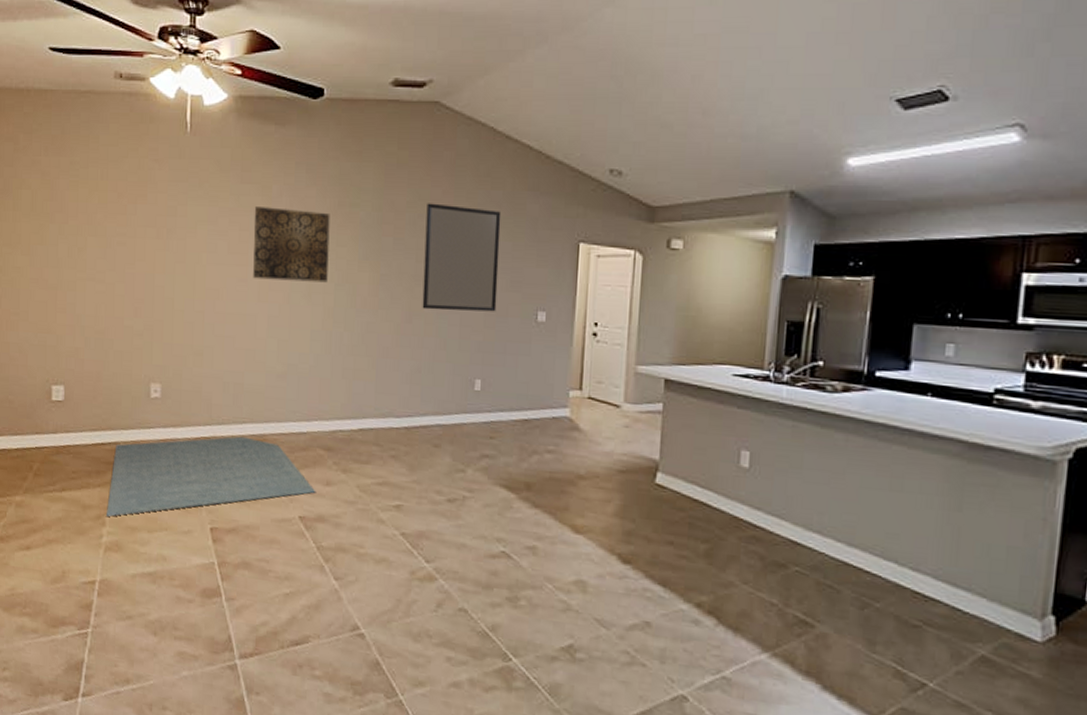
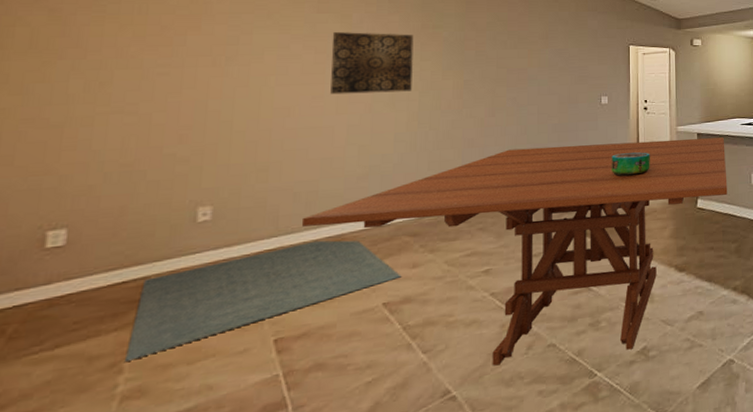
dining table: none [231,366,705,643] -> present [302,137,728,366]
home mirror: present [422,203,501,312] -> none [504,23,568,105]
decorative bowl: none [545,391,596,424] -> present [612,152,650,176]

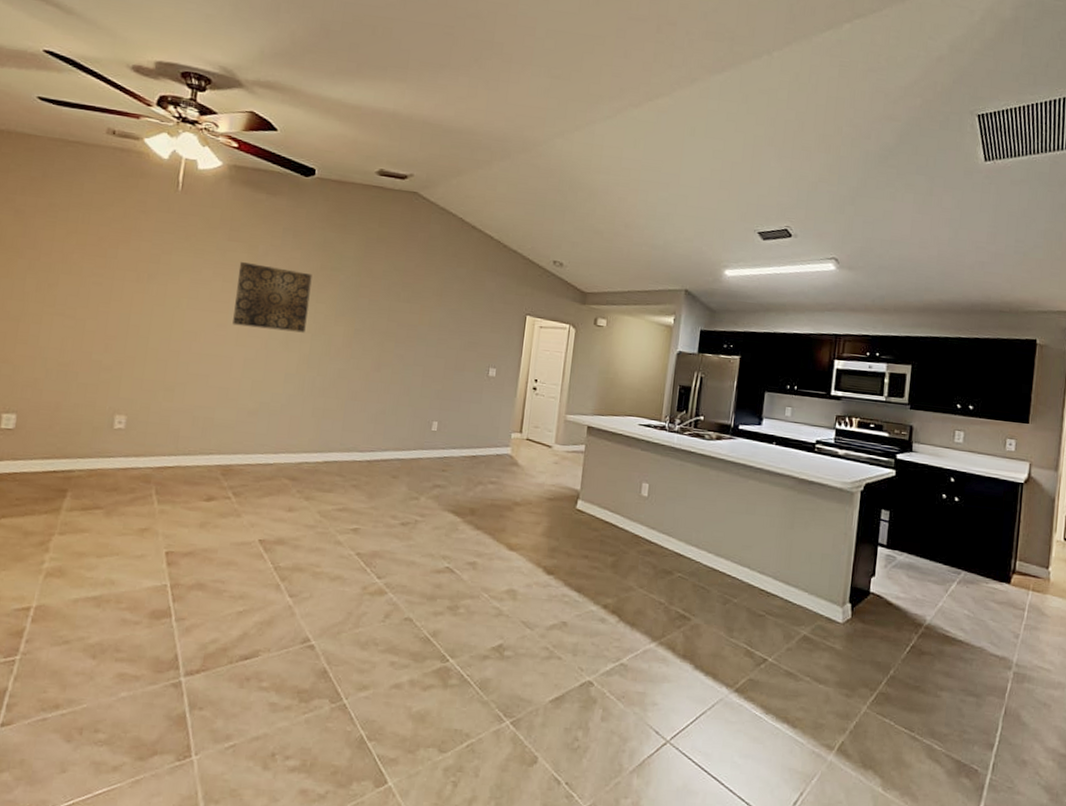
rug: present [125,240,402,361] -> none [51,466,278,543]
dining table: present [302,137,728,366] -> none [198,409,617,644]
decorative bowl: present [612,152,650,176] -> none [490,433,533,461]

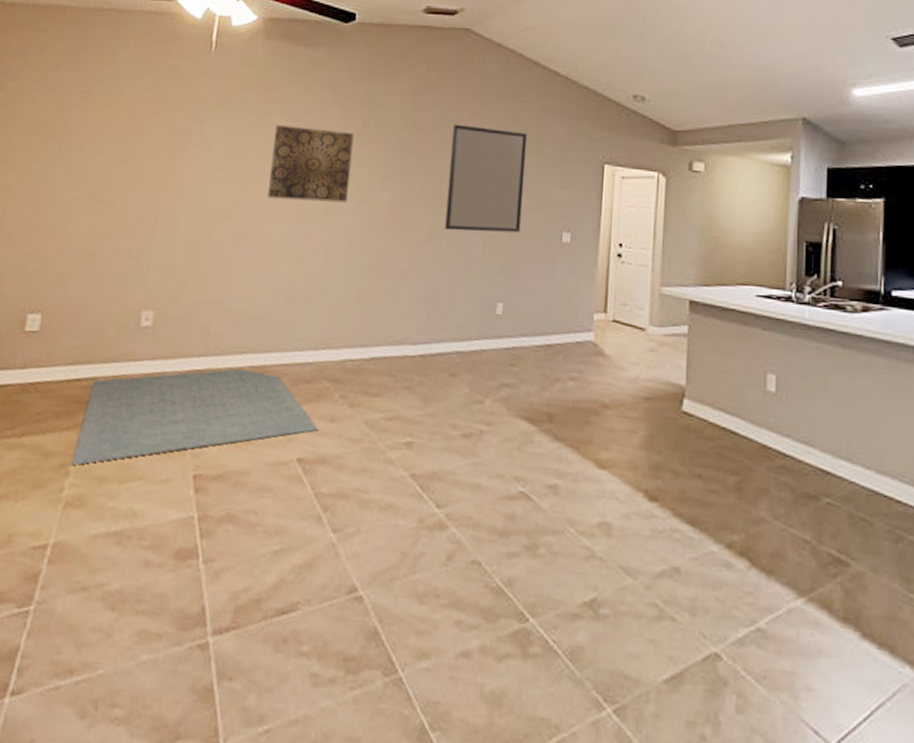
rug: none [51,466,278,543] -> present [72,368,319,465]
home mirror: none [390,273,464,367] -> present [444,124,528,233]

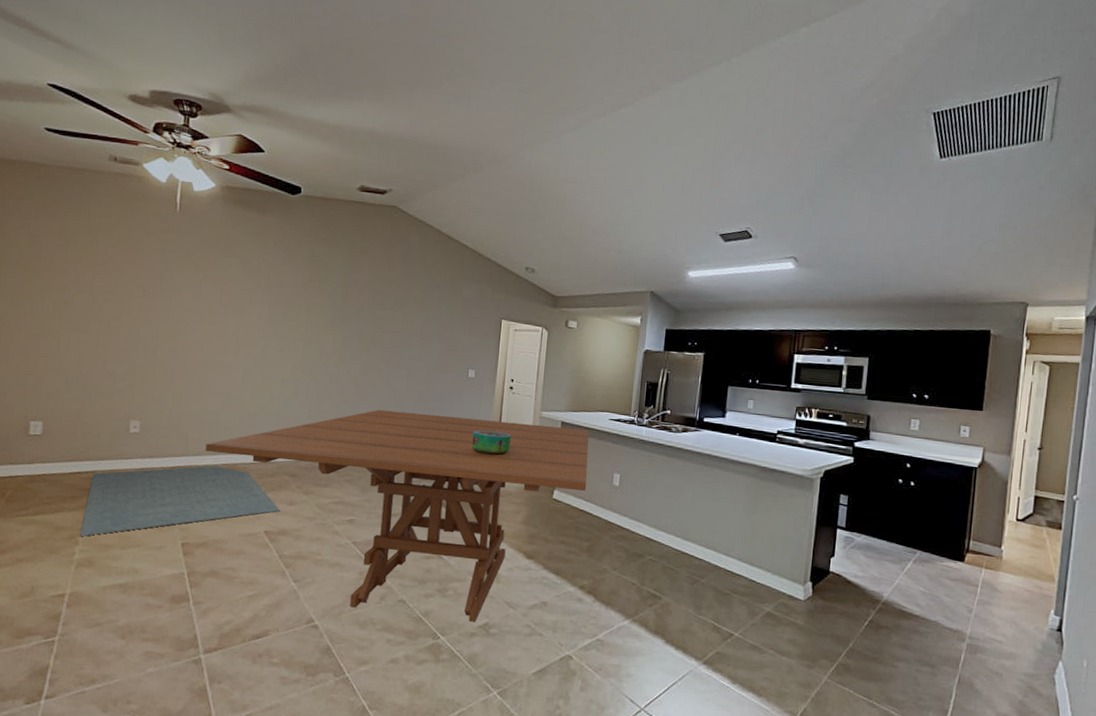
dining table: none [229,289,730,597] -> present [206,409,589,622]
wall art: present [267,125,354,203] -> none [232,277,303,341]
home mirror: present [444,124,528,233] -> none [377,283,443,369]
decorative bowl: none [568,314,621,349] -> present [472,430,511,455]

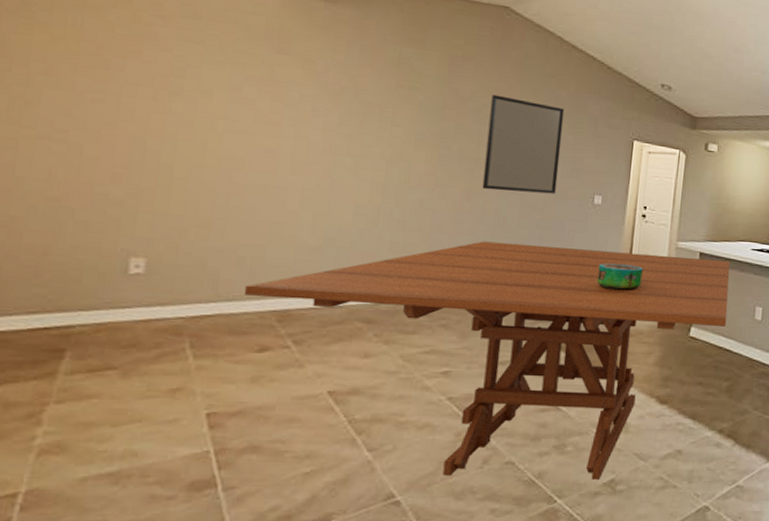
rug: present [80,465,281,536] -> none [45,312,351,413]
home mirror: none [377,283,443,369] -> present [482,94,565,194]

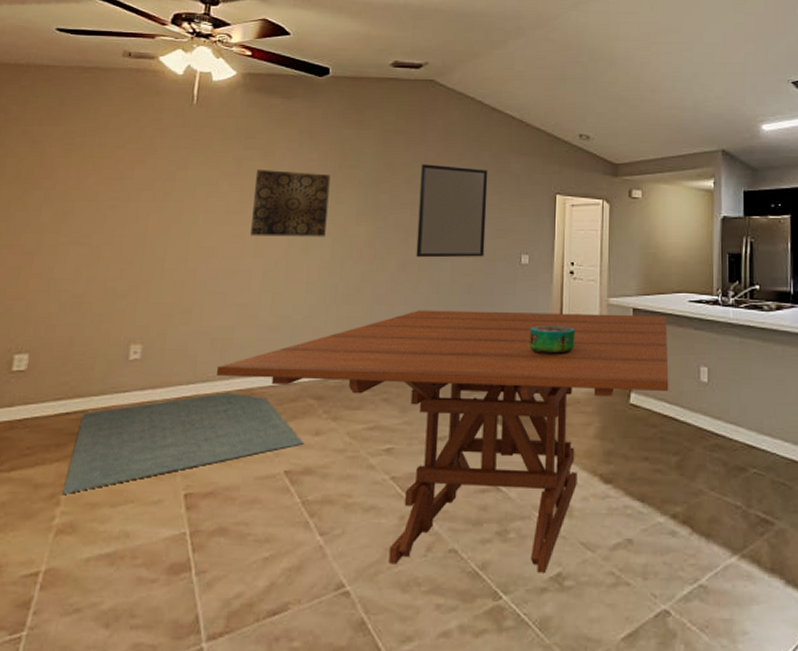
rug: none [45,312,351,413] -> present [62,392,304,494]
wall art: none [285,78,386,160] -> present [250,170,331,237]

